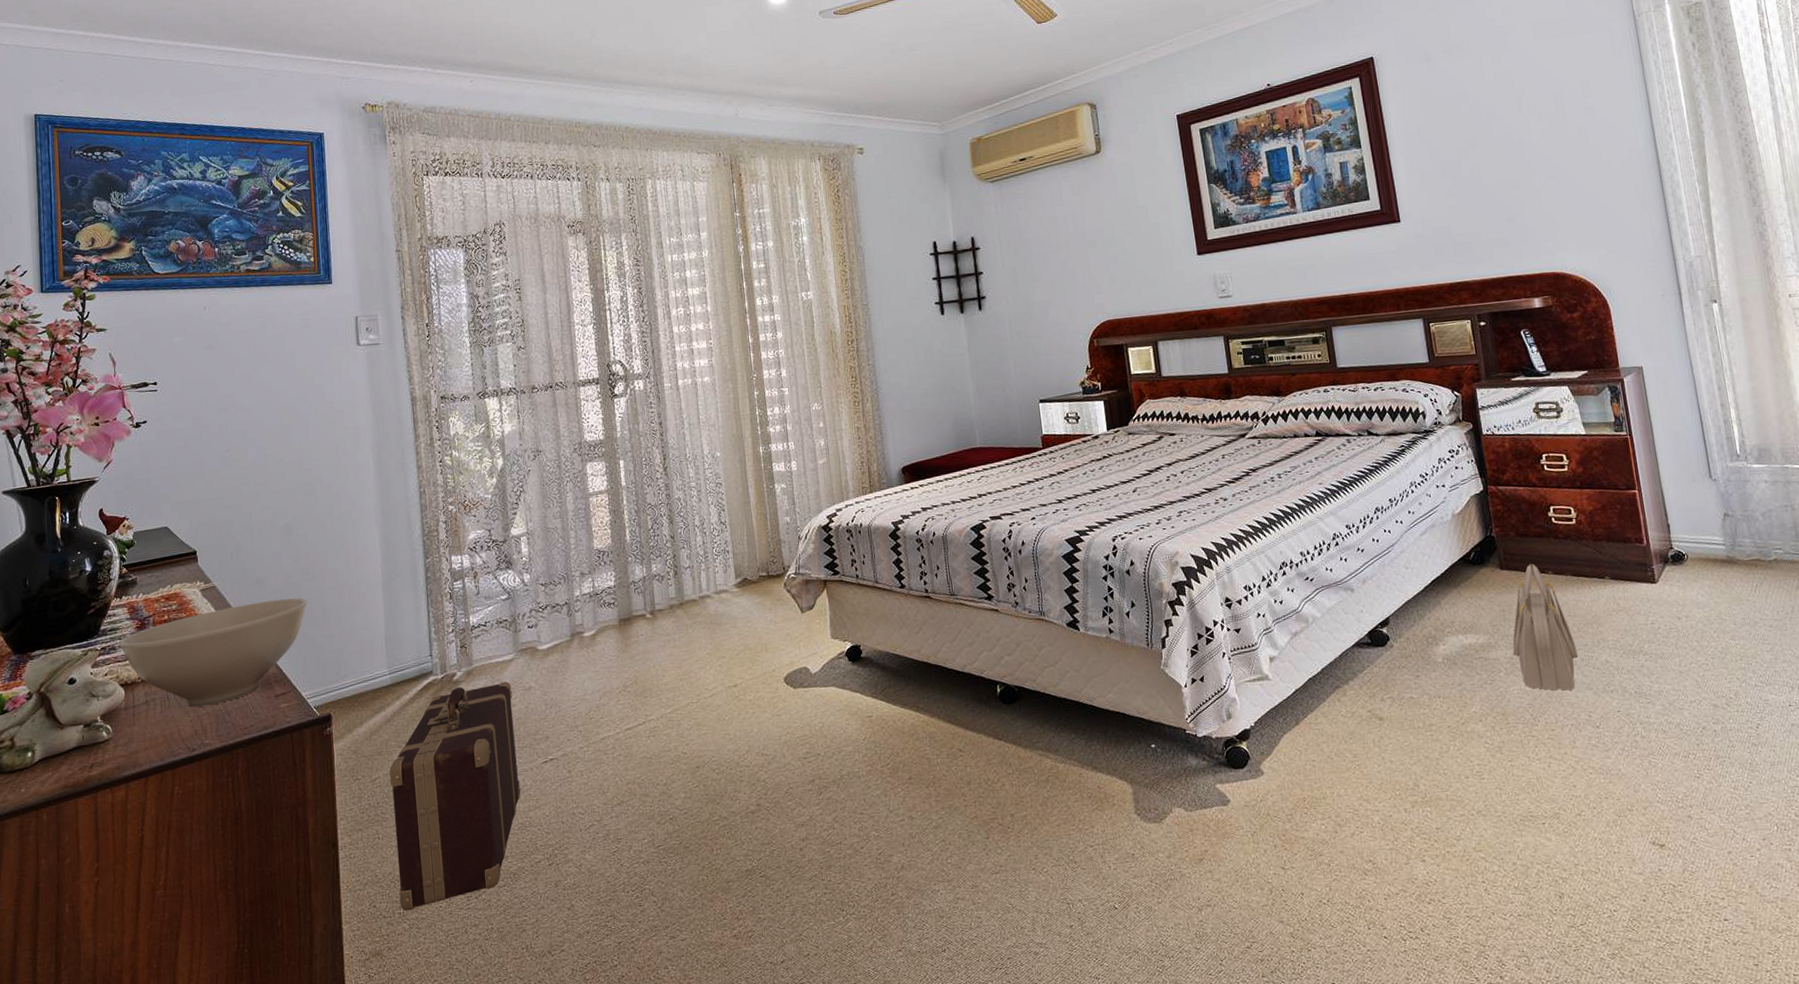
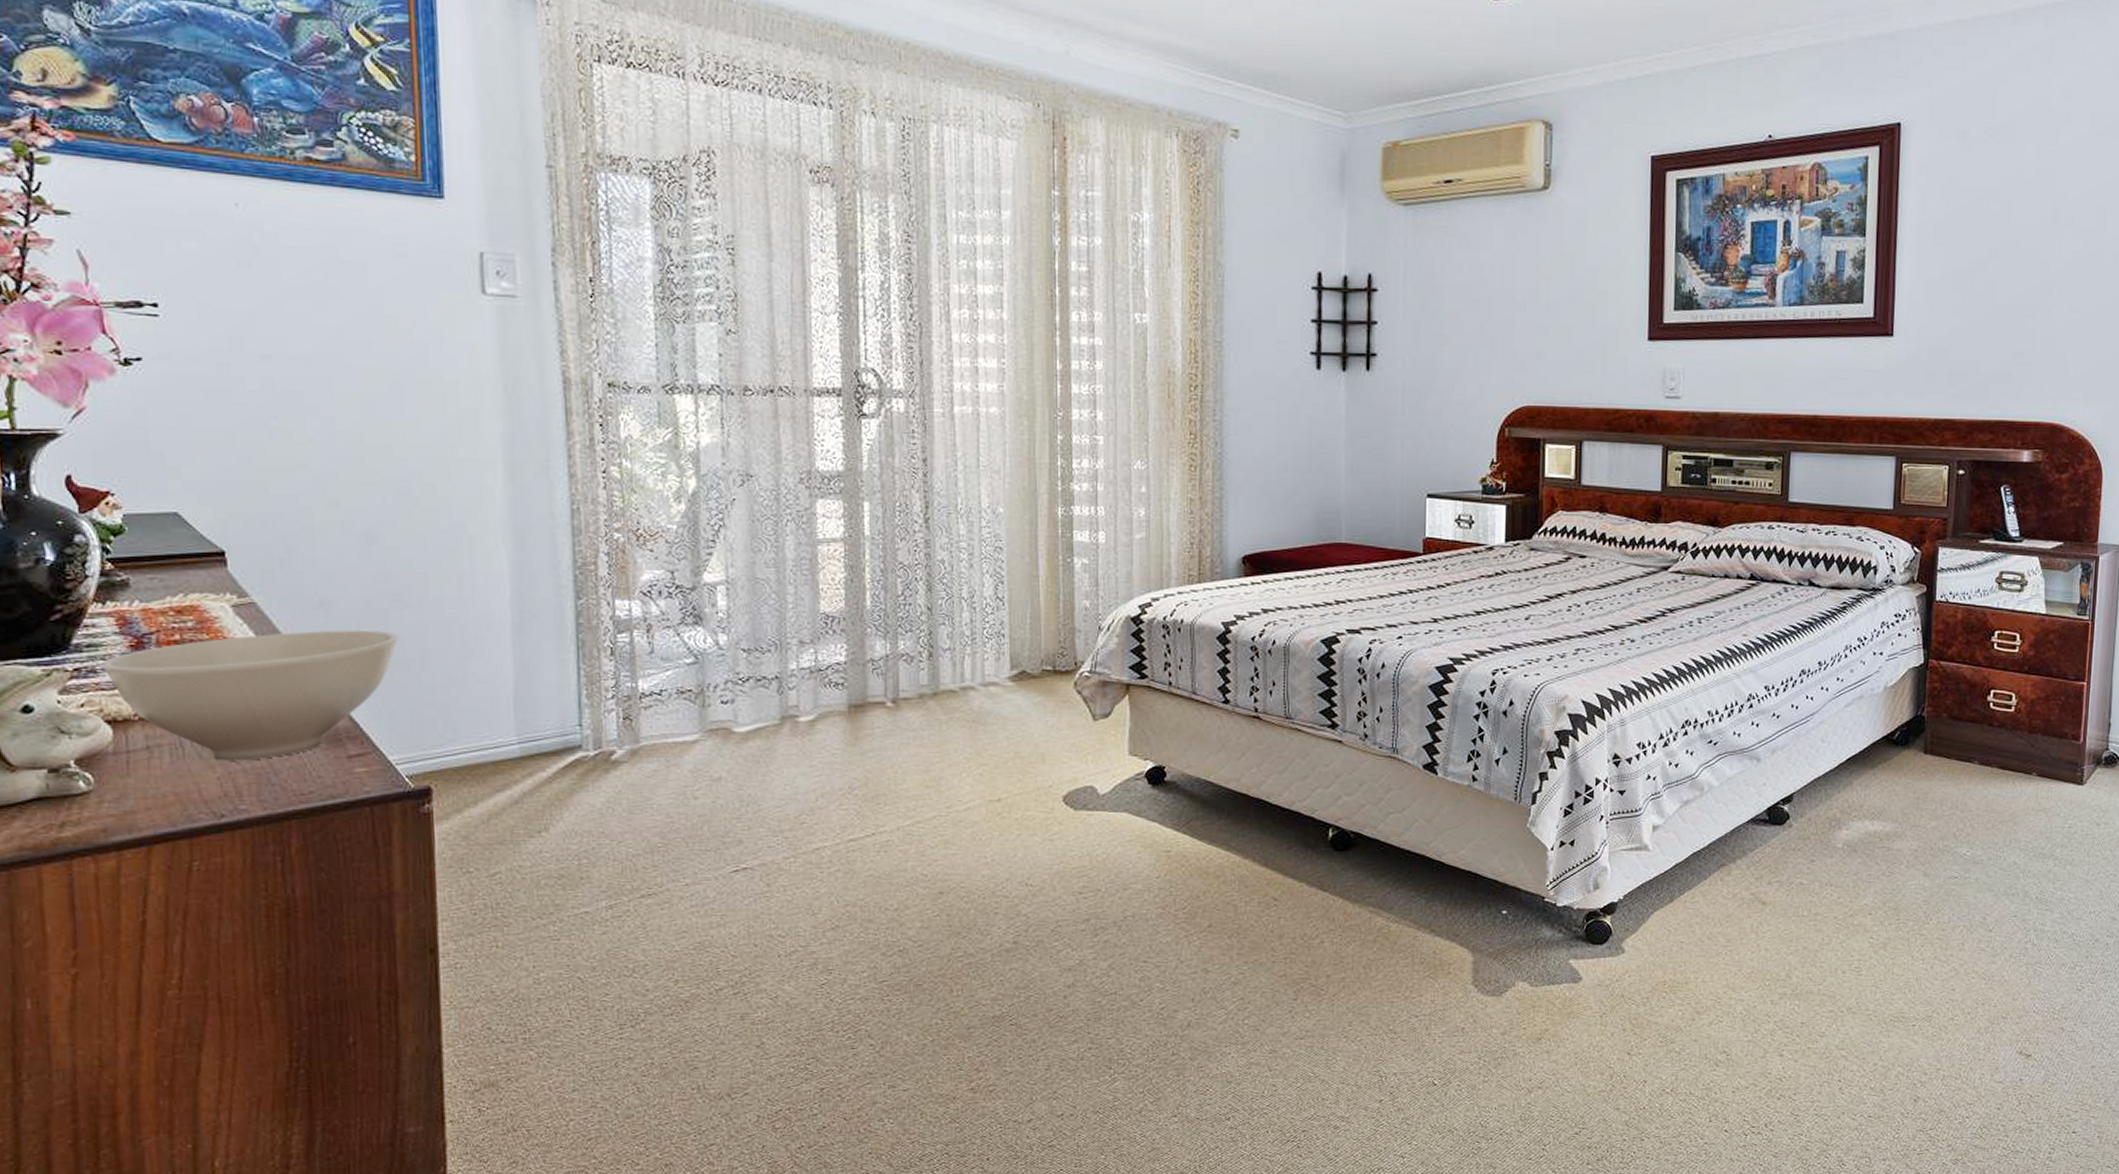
suitcase: present [389,681,521,912] -> none [514,768,701,1037]
handbag: present [1512,564,1578,691] -> none [1919,751,1986,890]

